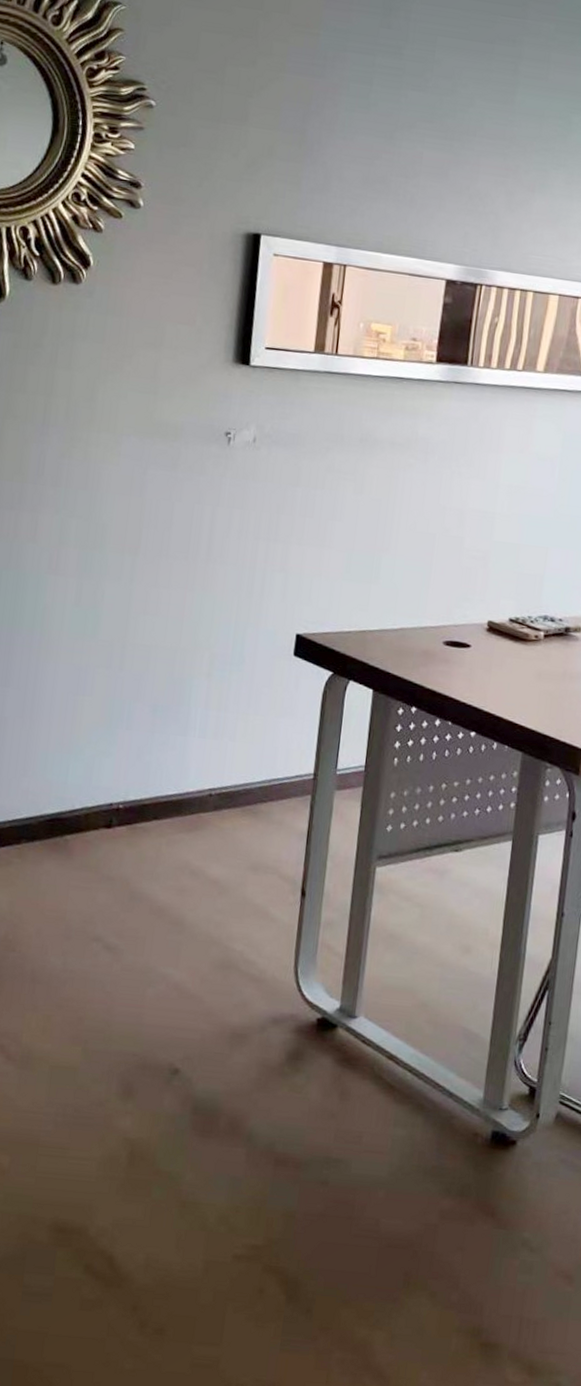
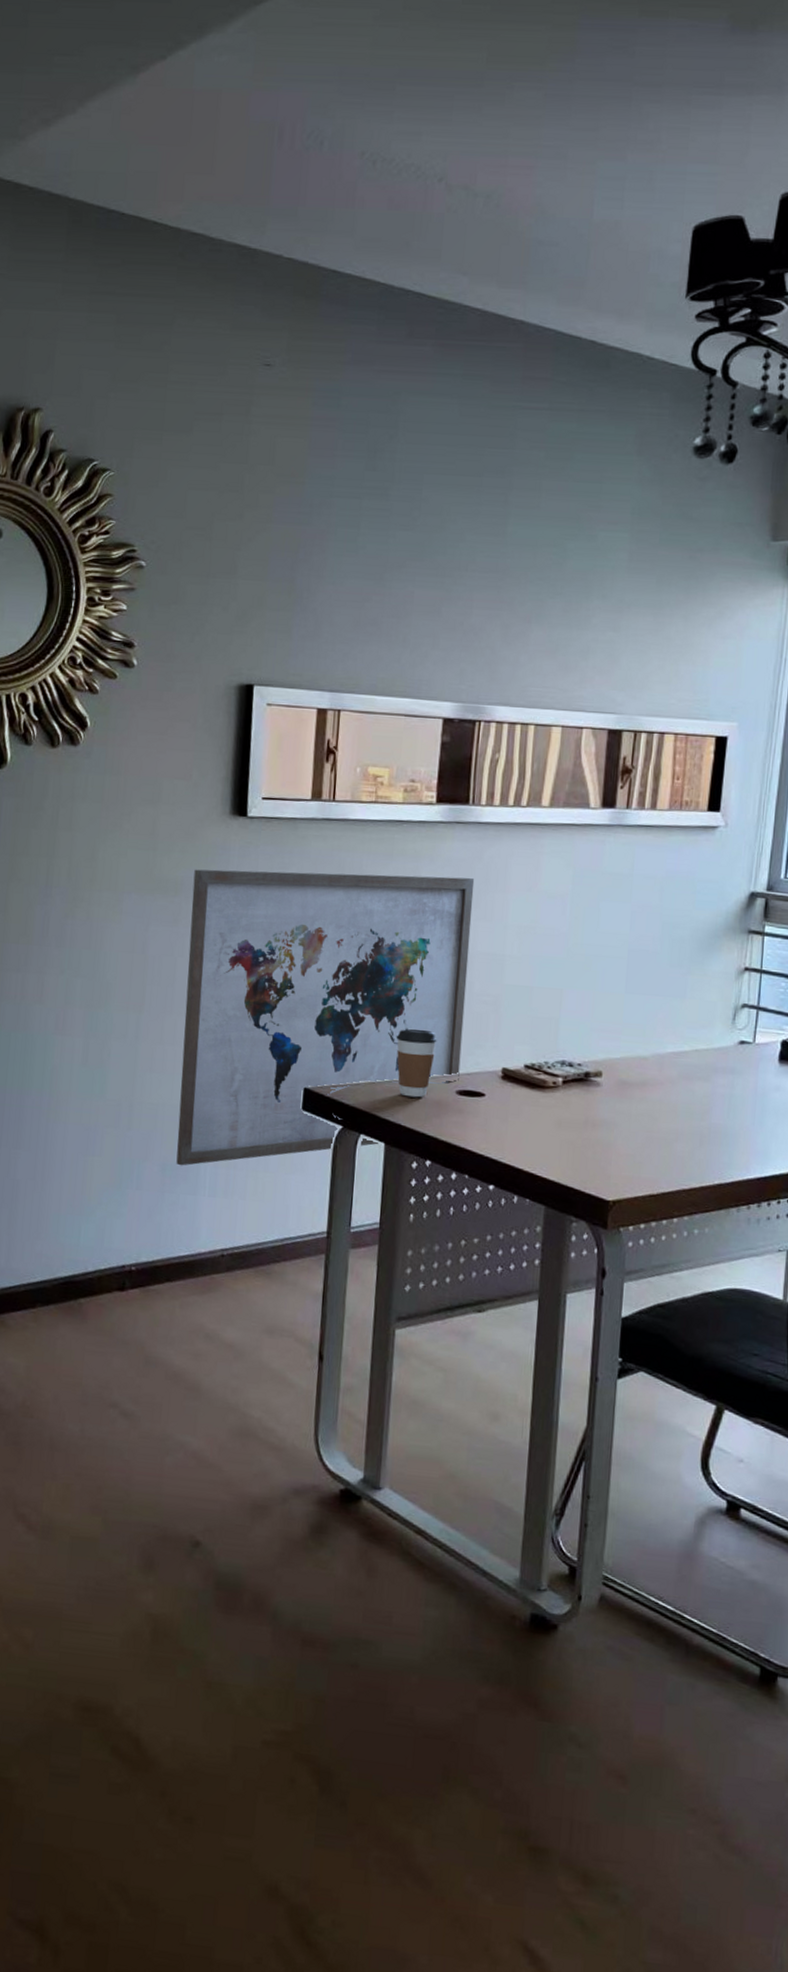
wall art: none [167,415,470,708] -> present [176,869,475,1166]
coffee cup: none [387,580,427,647] -> present [396,1029,437,1098]

